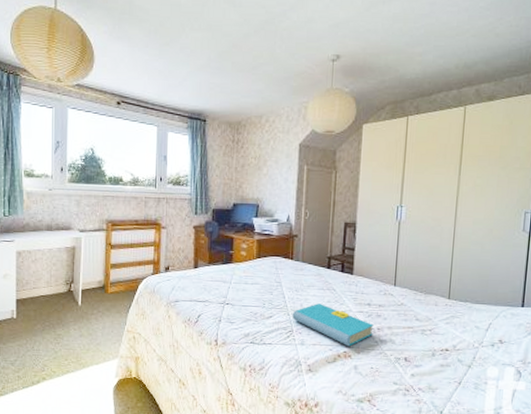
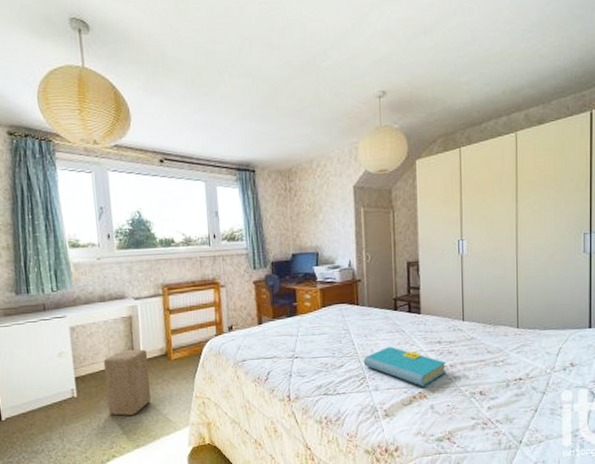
stool: none [44,278,86,341] -> present [103,349,152,416]

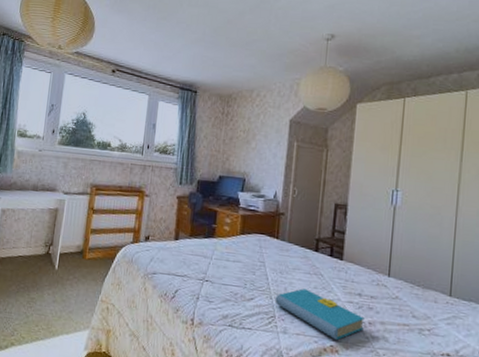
stool: present [103,349,152,416] -> none [17,239,65,306]

